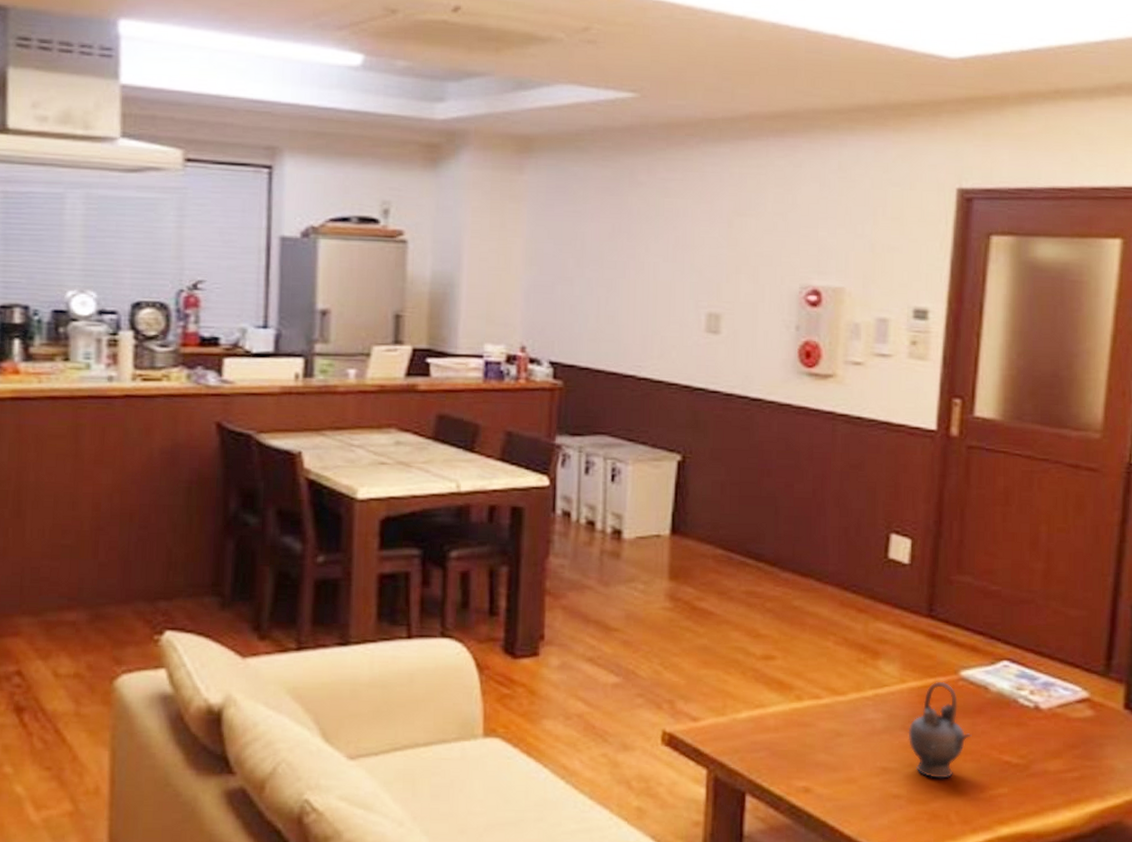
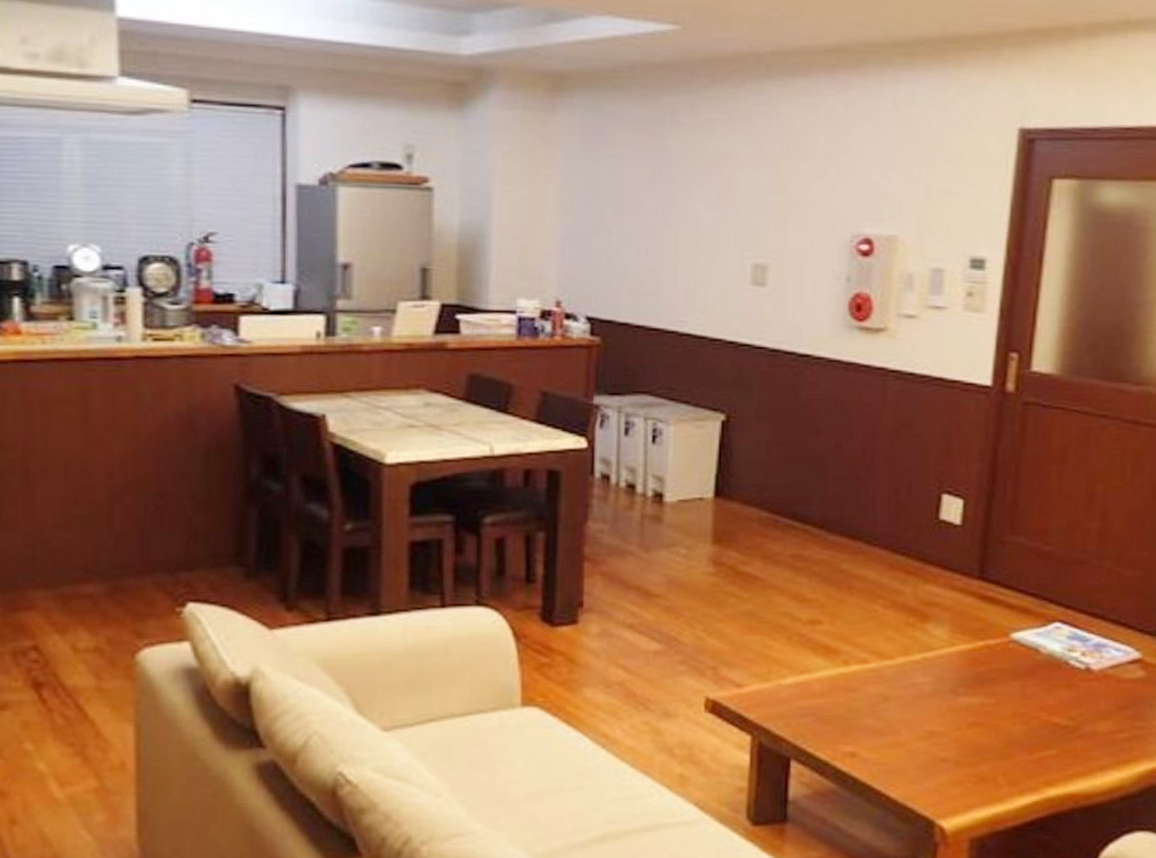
teapot: present [908,681,972,779] -> none [956,644,1021,741]

